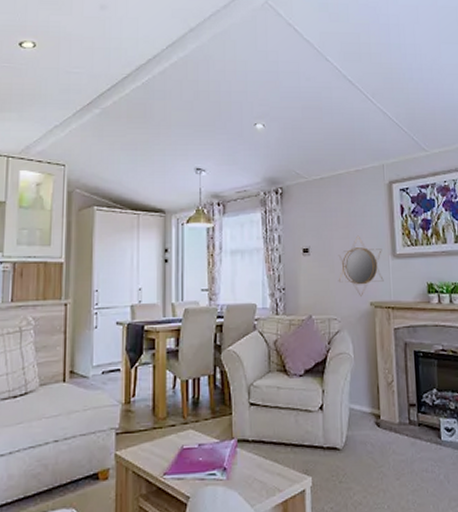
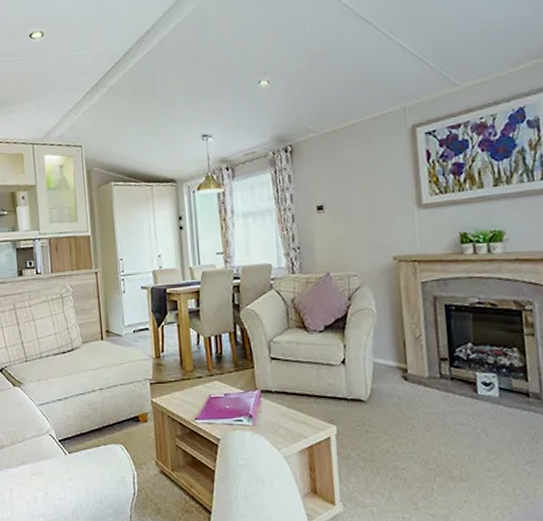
home mirror: present [338,235,384,296] -> none [355,187,409,251]

